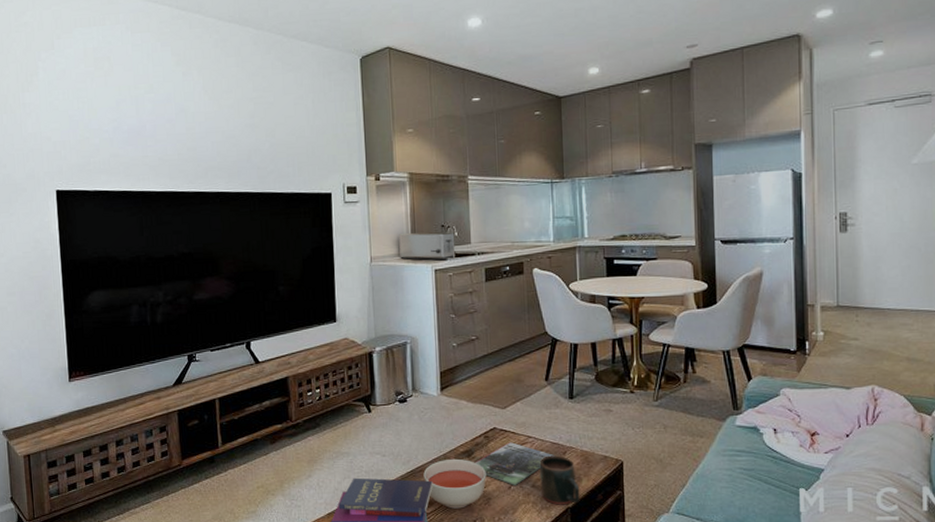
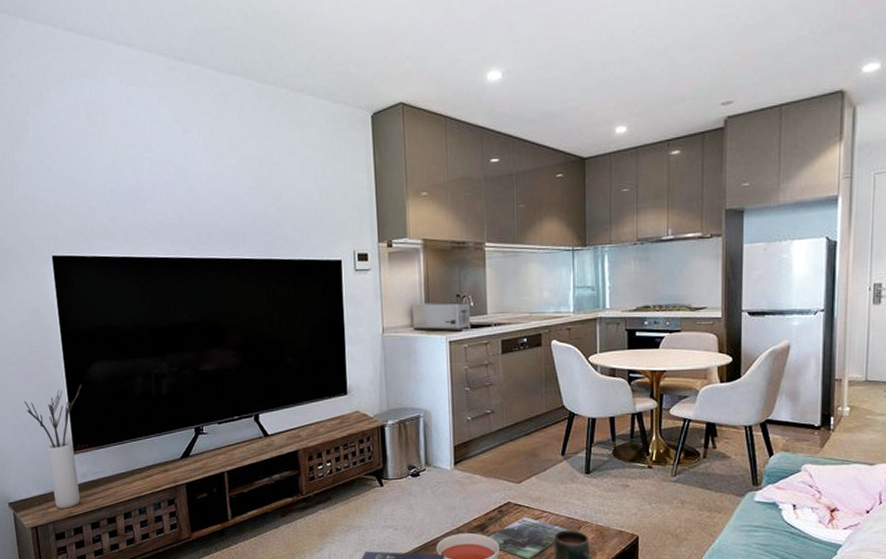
vase: none [23,313,79,436] -> present [25,384,82,509]

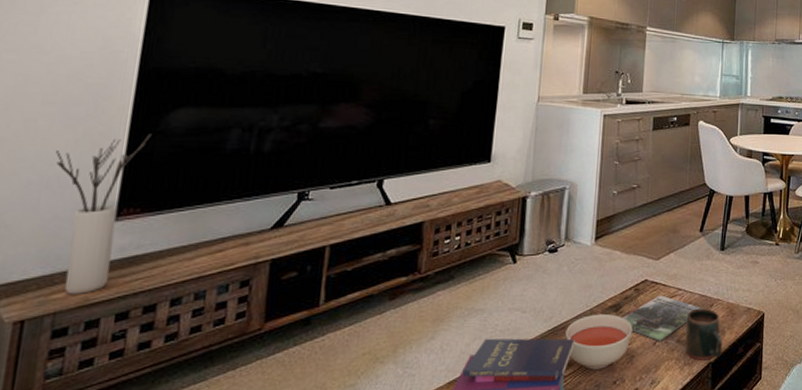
toaster: present [412,301,471,332] -> none [570,75,628,106]

